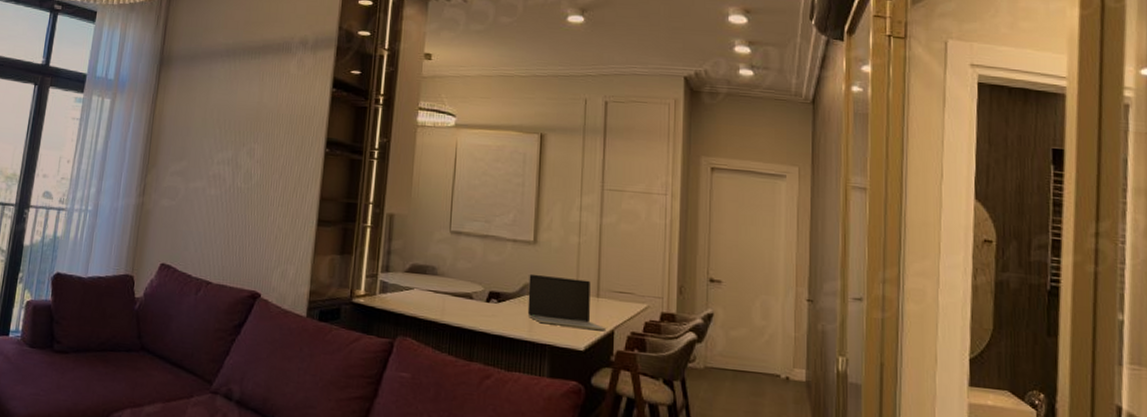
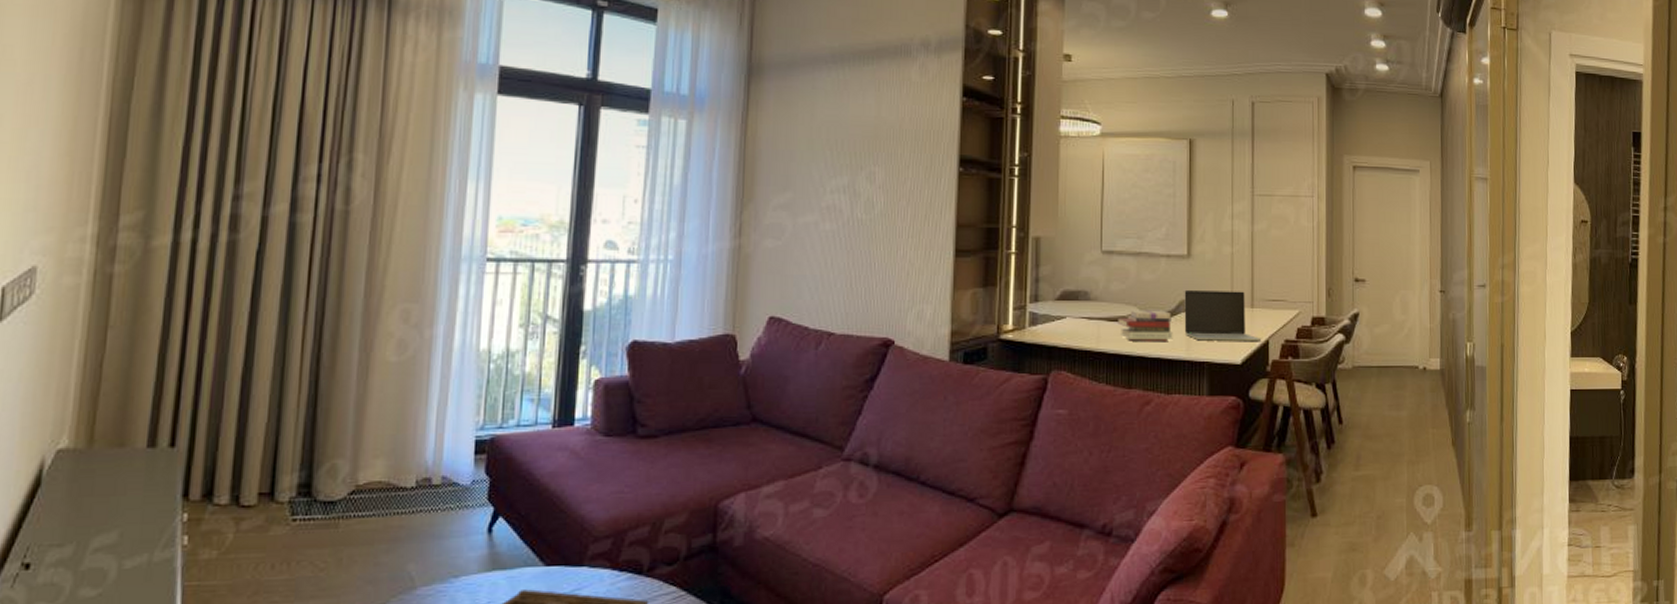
books: none [463,288,516,322] -> present [1118,310,1173,342]

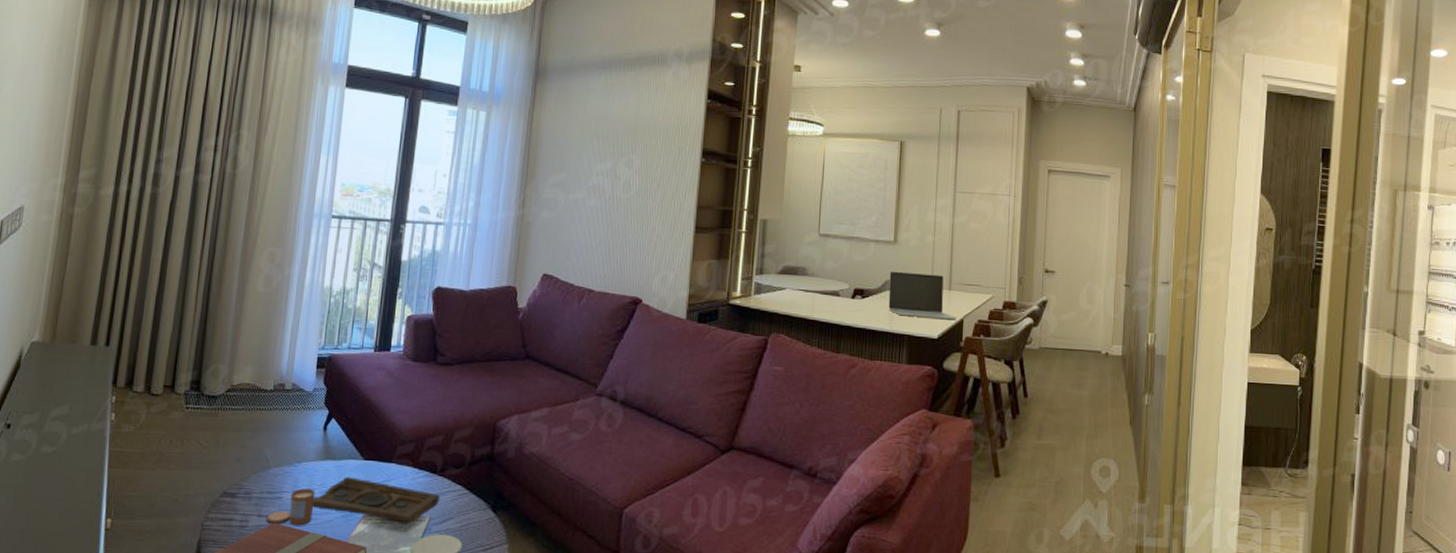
books: present [1118,310,1173,342] -> none [830,286,878,316]

